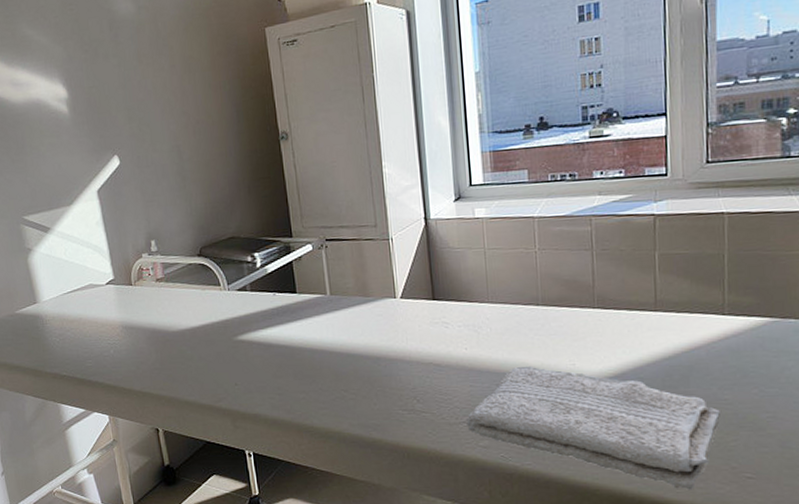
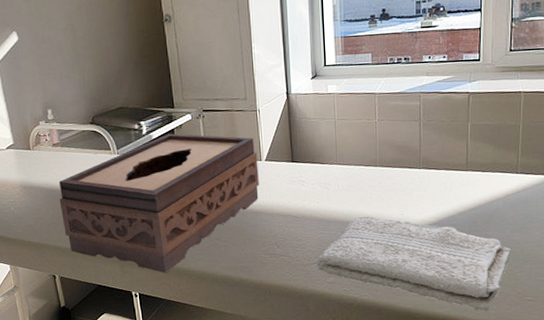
tissue box: none [162,266,394,430] -> present [58,133,259,274]

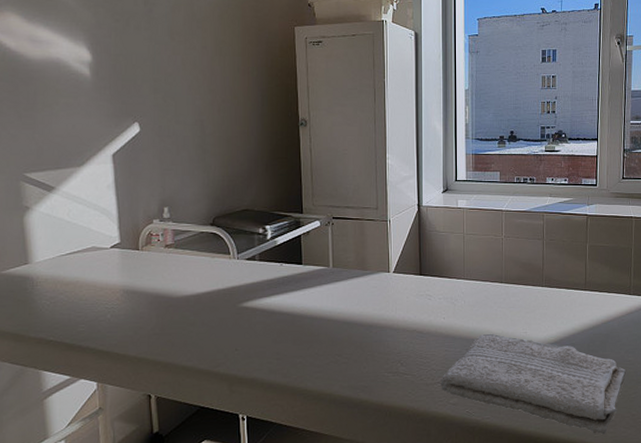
tissue box: present [58,133,259,274] -> none [165,240,386,393]

